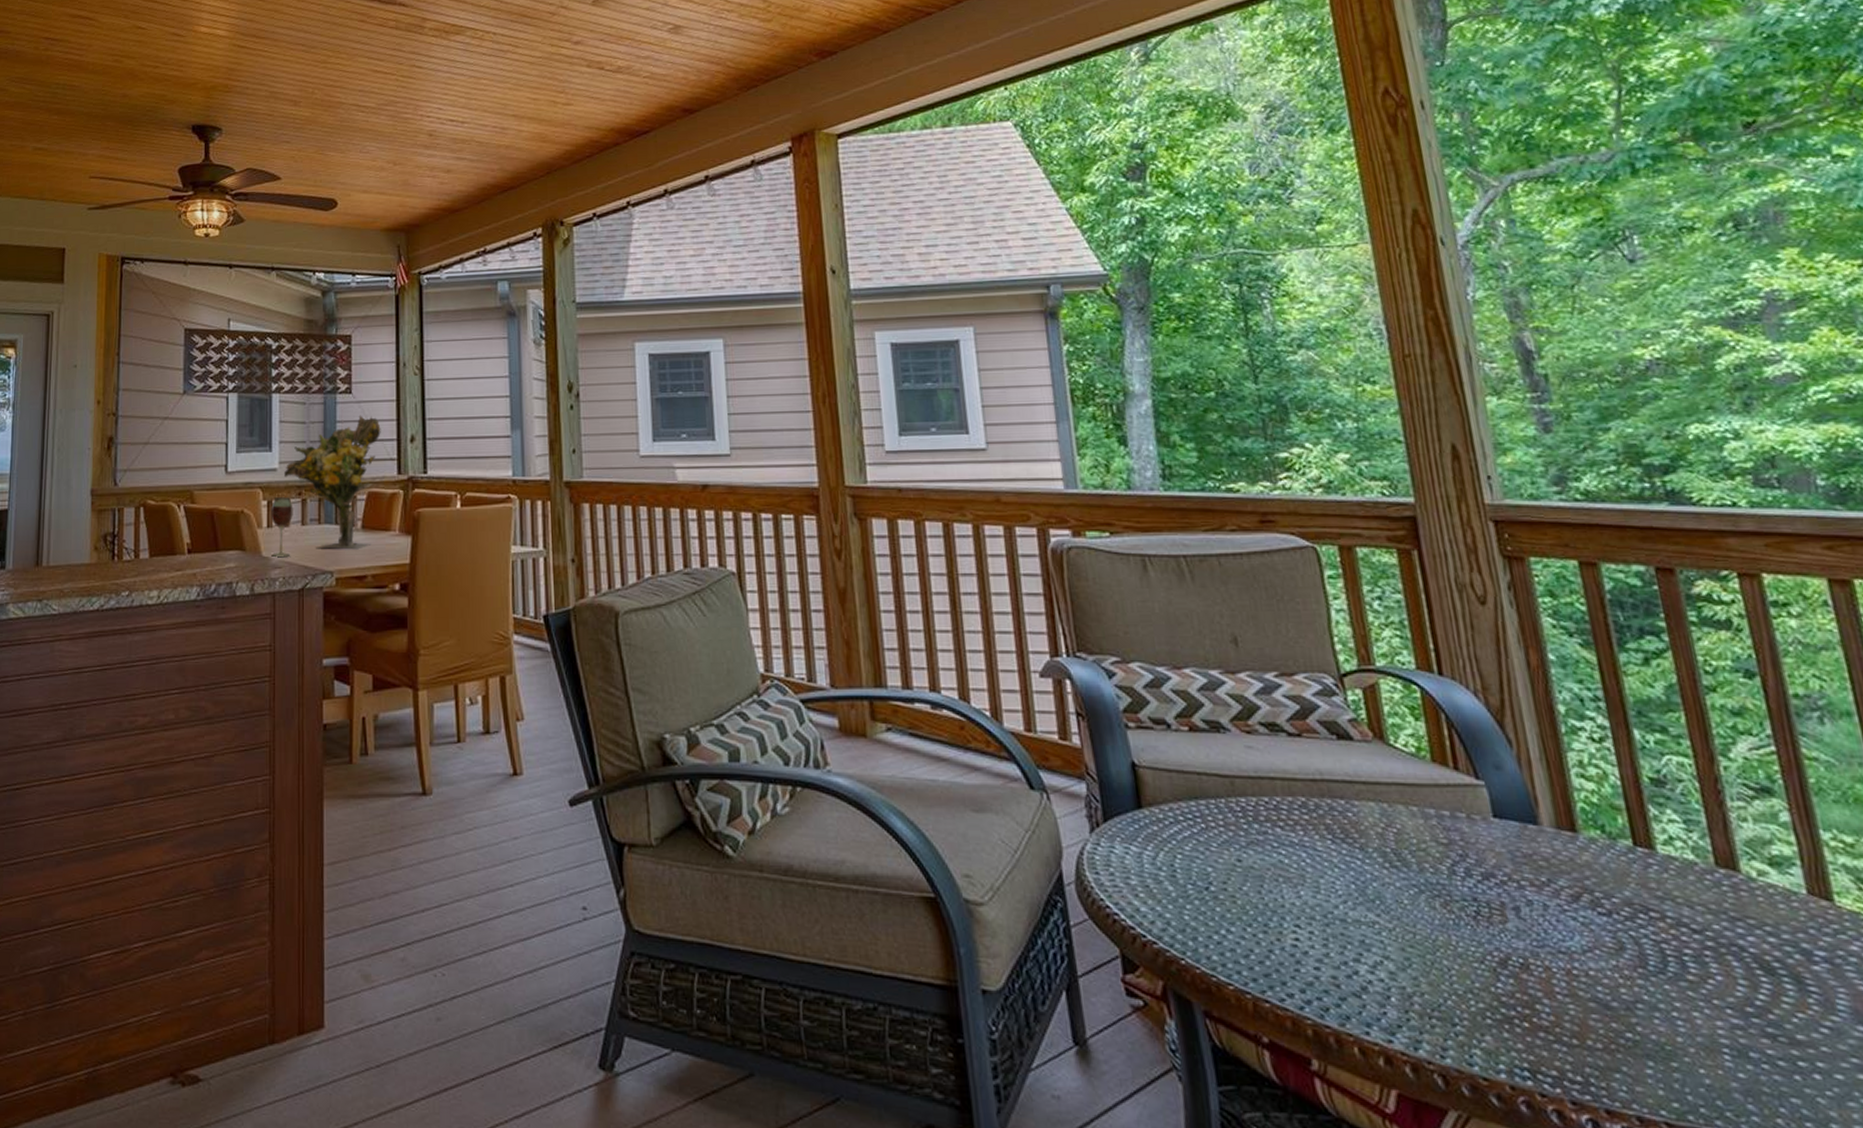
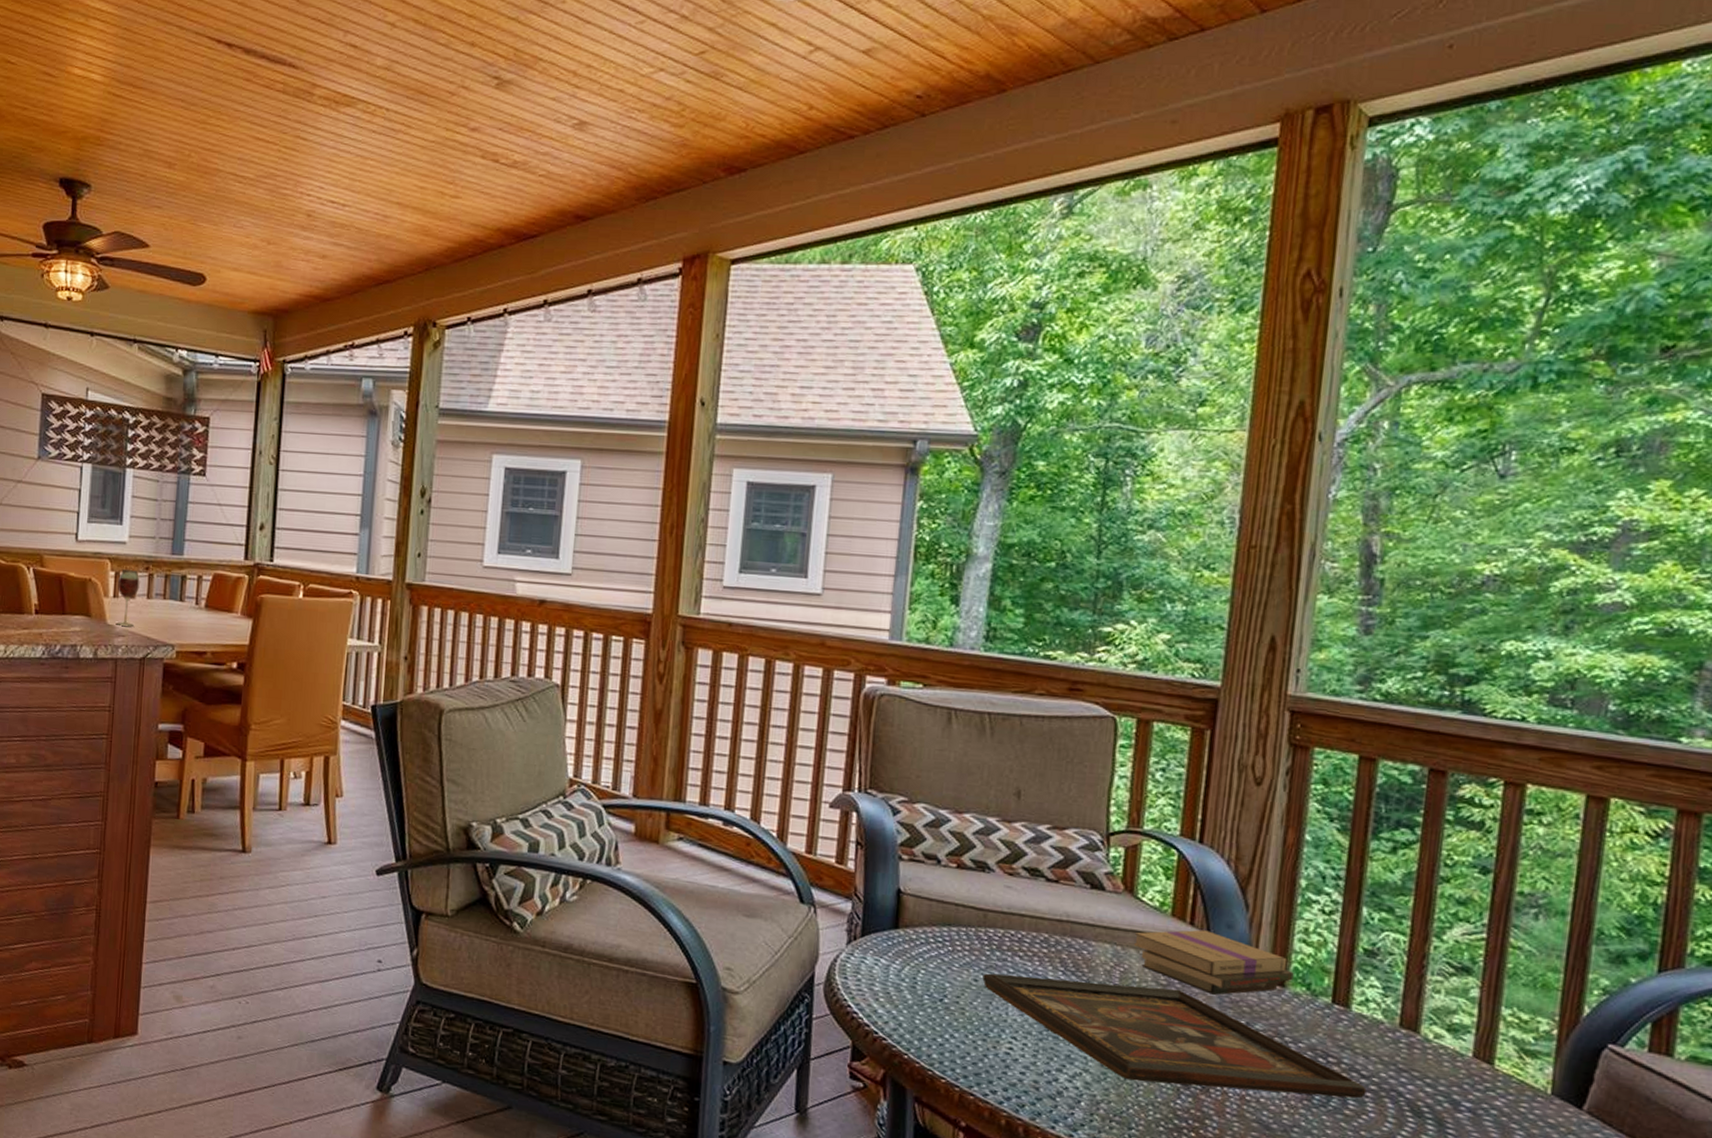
bouquet: present [283,415,381,550] -> none [132,498,232,627]
decorative tray: none [1245,847,1705,965] -> present [982,973,1367,1099]
books: none [1398,774,1584,850] -> present [1134,929,1294,995]

